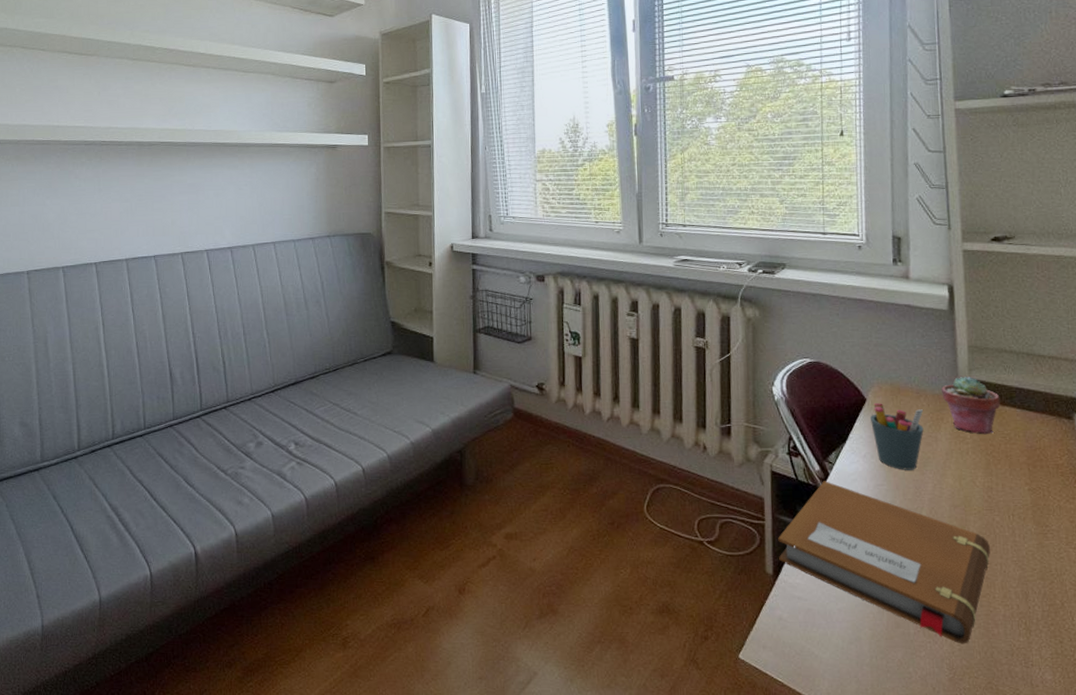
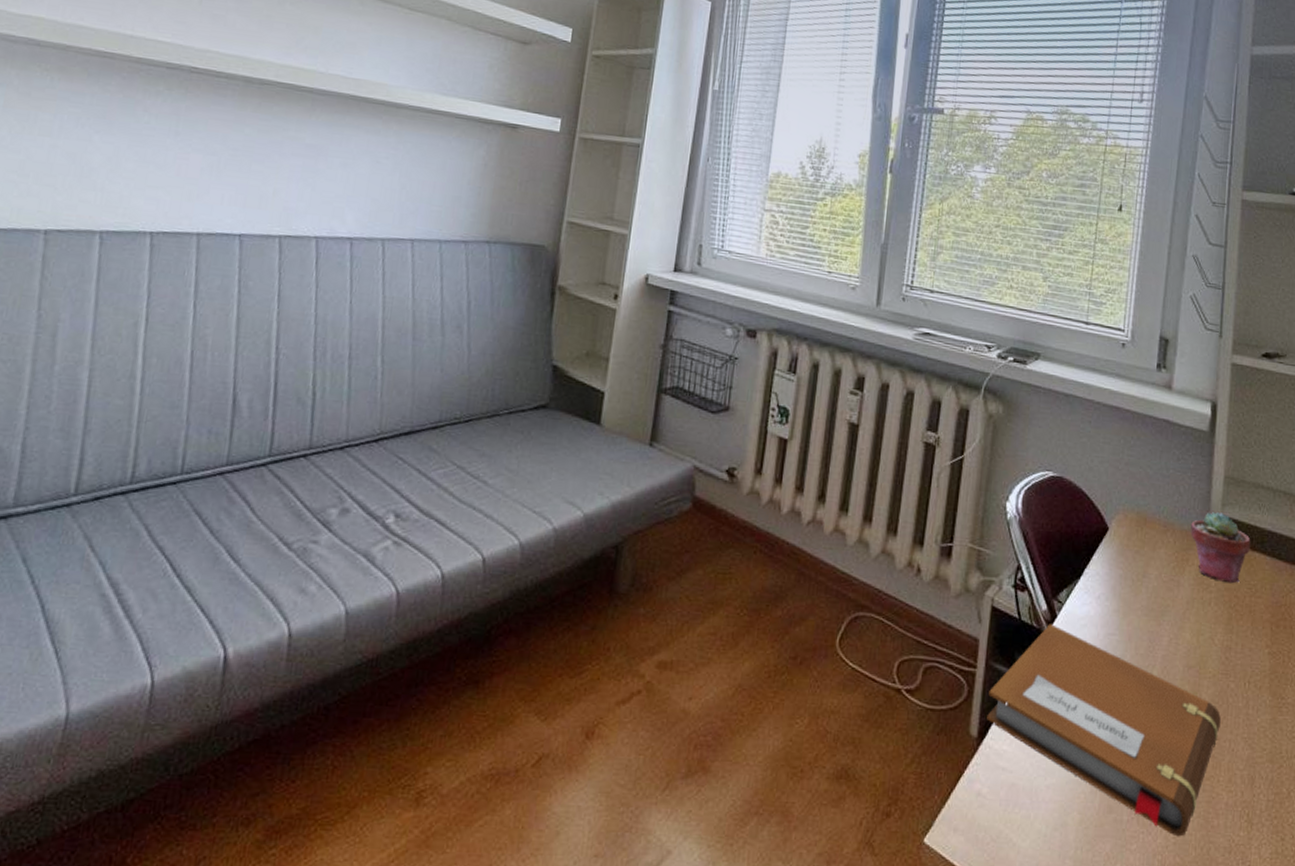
pen holder: present [869,403,924,470] -> none [1110,534,1169,619]

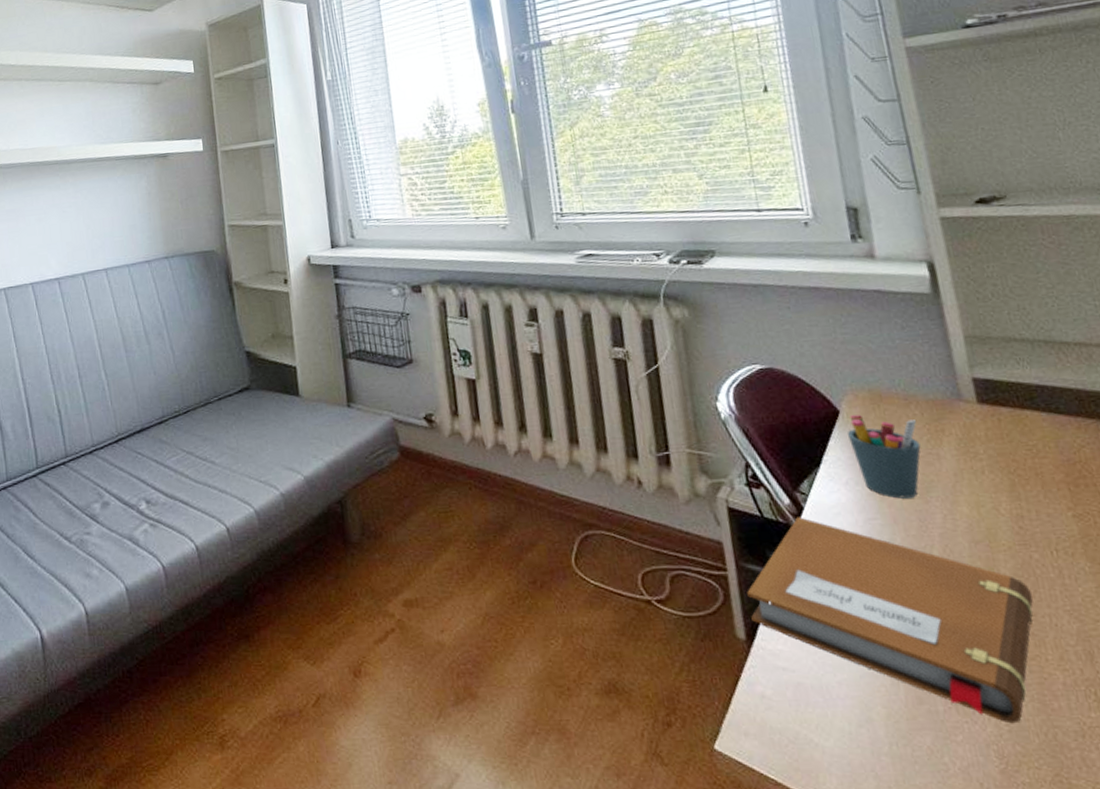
pen holder: none [1110,534,1169,619] -> present [847,415,921,499]
potted succulent: present [1190,511,1251,584] -> none [935,374,1019,448]

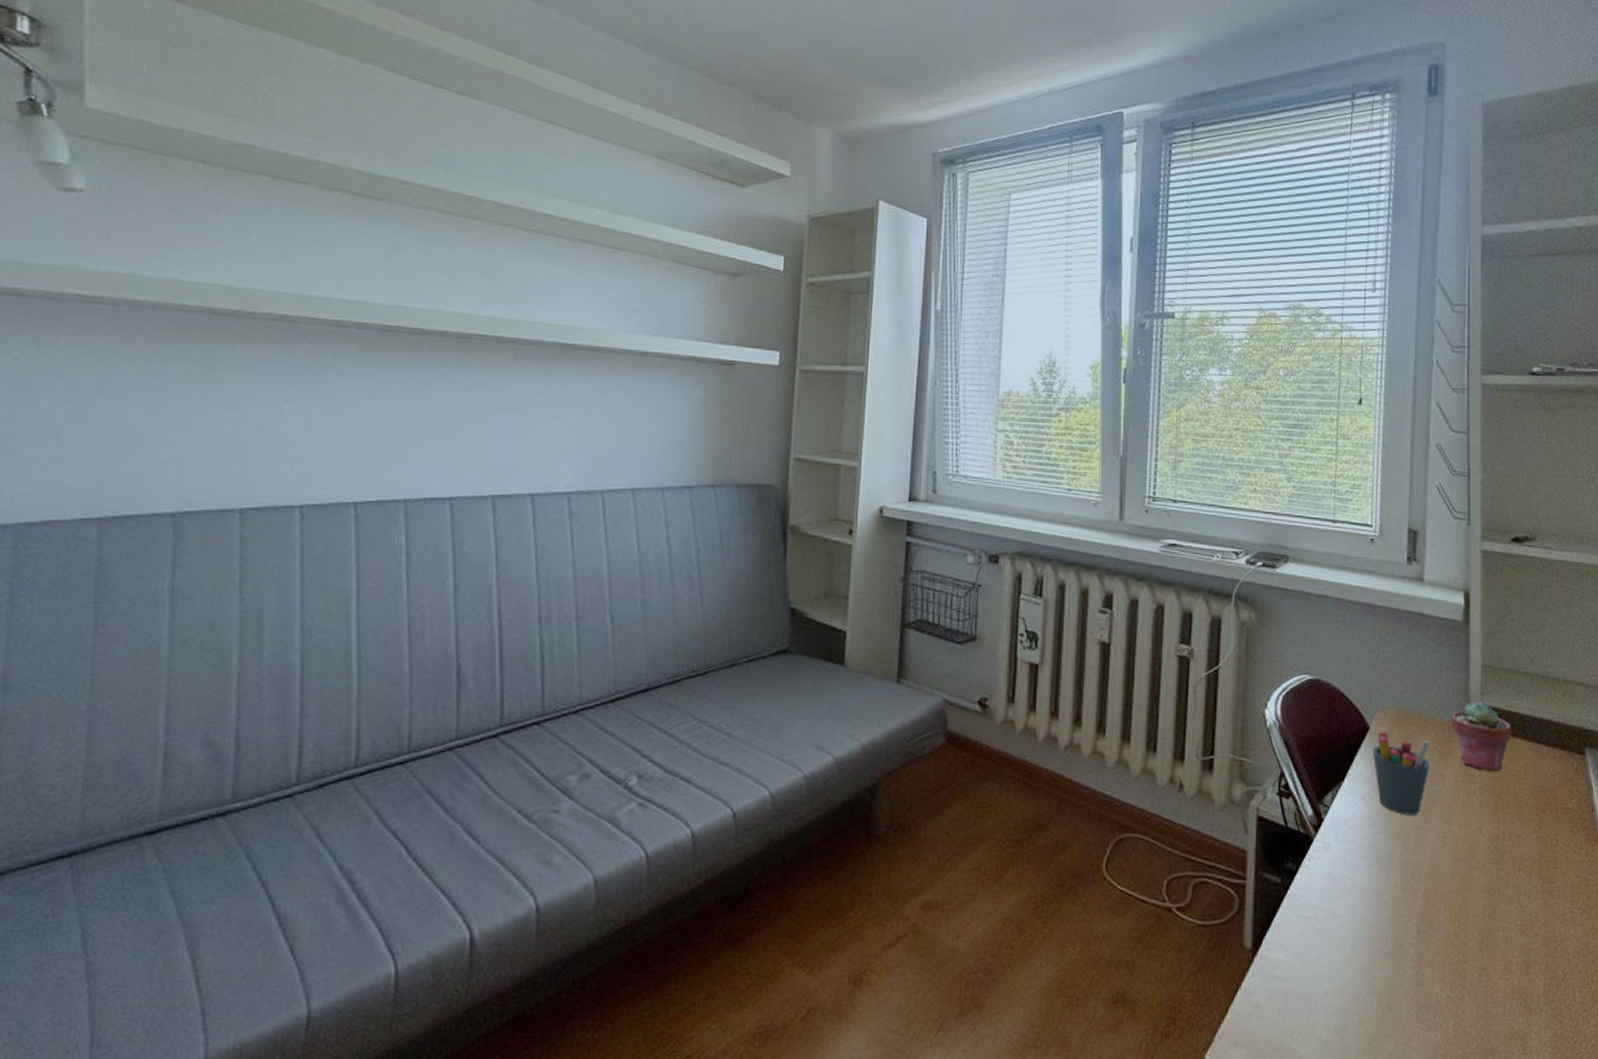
notebook: present [747,517,1034,724] -> none [1260,828,1493,1030]
potted succulent: none [935,374,1019,448] -> present [1450,701,1512,772]

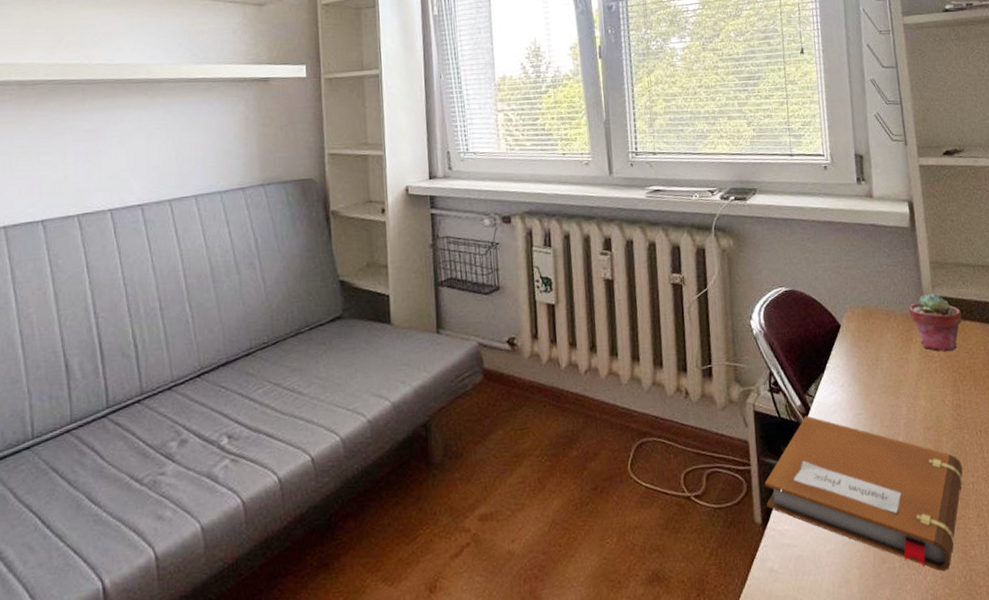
notebook: none [1260,828,1493,1030] -> present [765,415,963,572]
pen holder: present [1372,732,1431,815] -> none [845,328,896,396]

